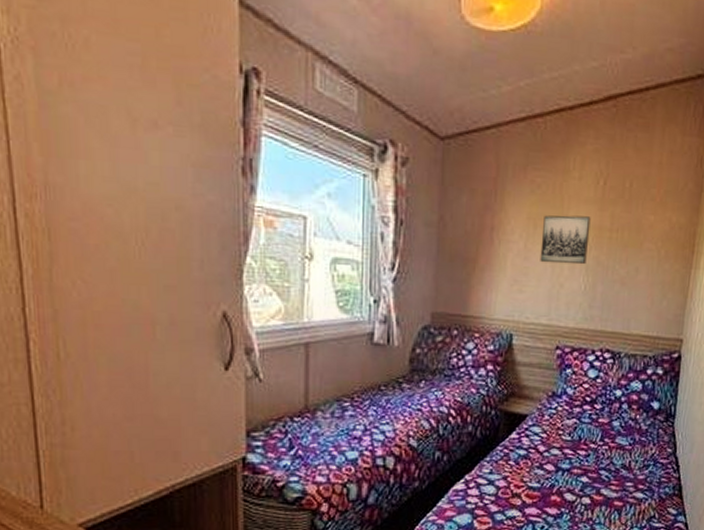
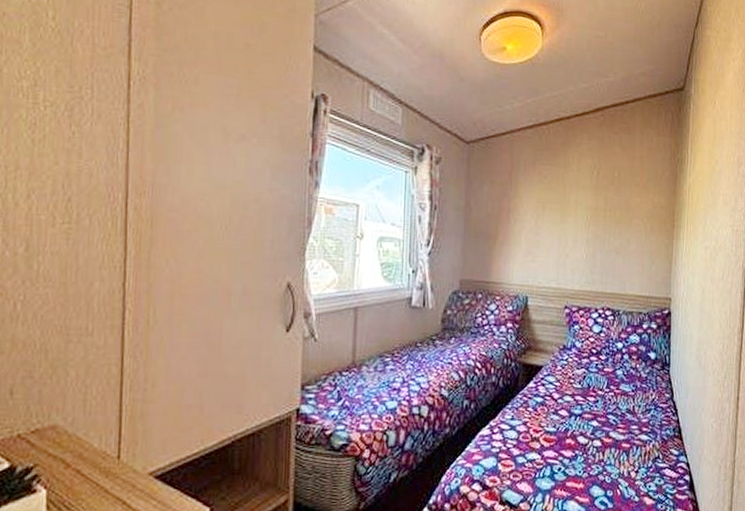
wall art: present [540,215,591,265] -> none [548,199,588,238]

